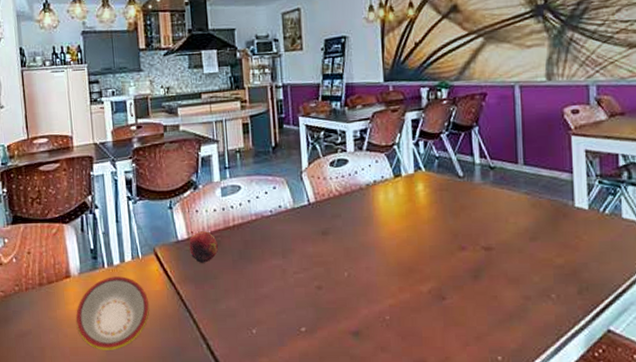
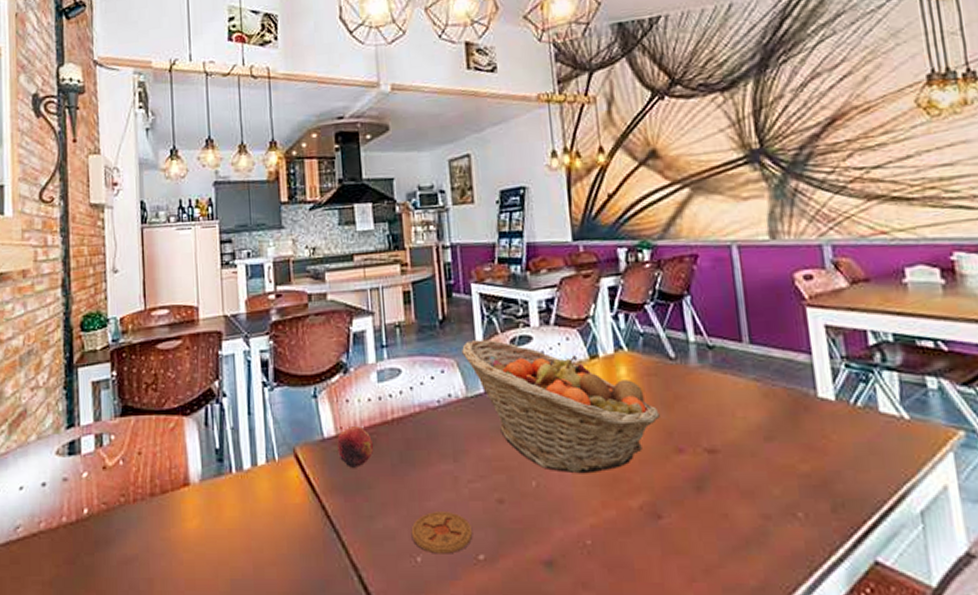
plate: present [76,276,149,350] -> none [195,485,286,583]
coaster: none [248,296,297,327] -> present [411,512,473,554]
fruit basket: none [290,162,448,267] -> present [462,340,660,474]

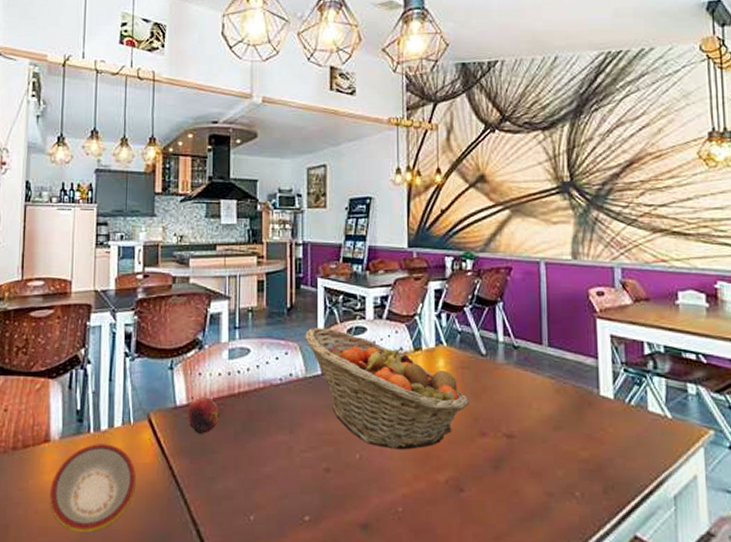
plate: none [195,485,286,583] -> present [50,444,135,533]
coaster: present [411,512,473,554] -> none [247,476,301,514]

